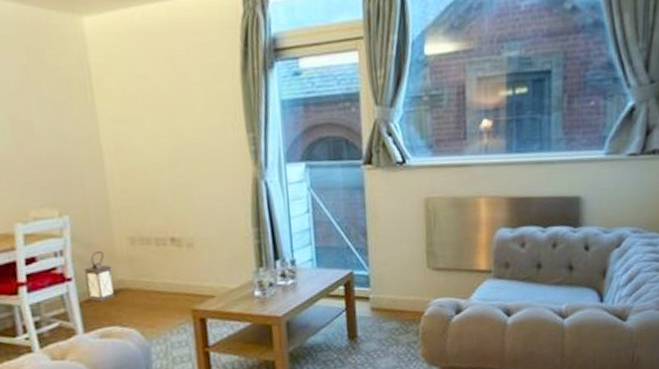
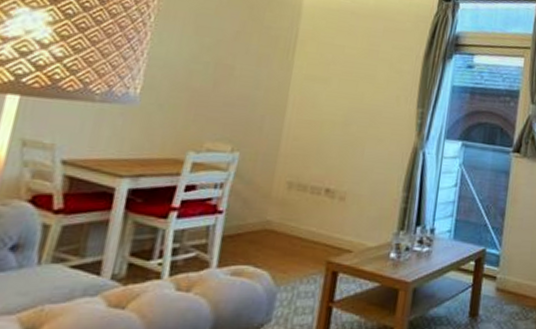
lantern: present [83,250,116,302] -> none [232,189,264,239]

